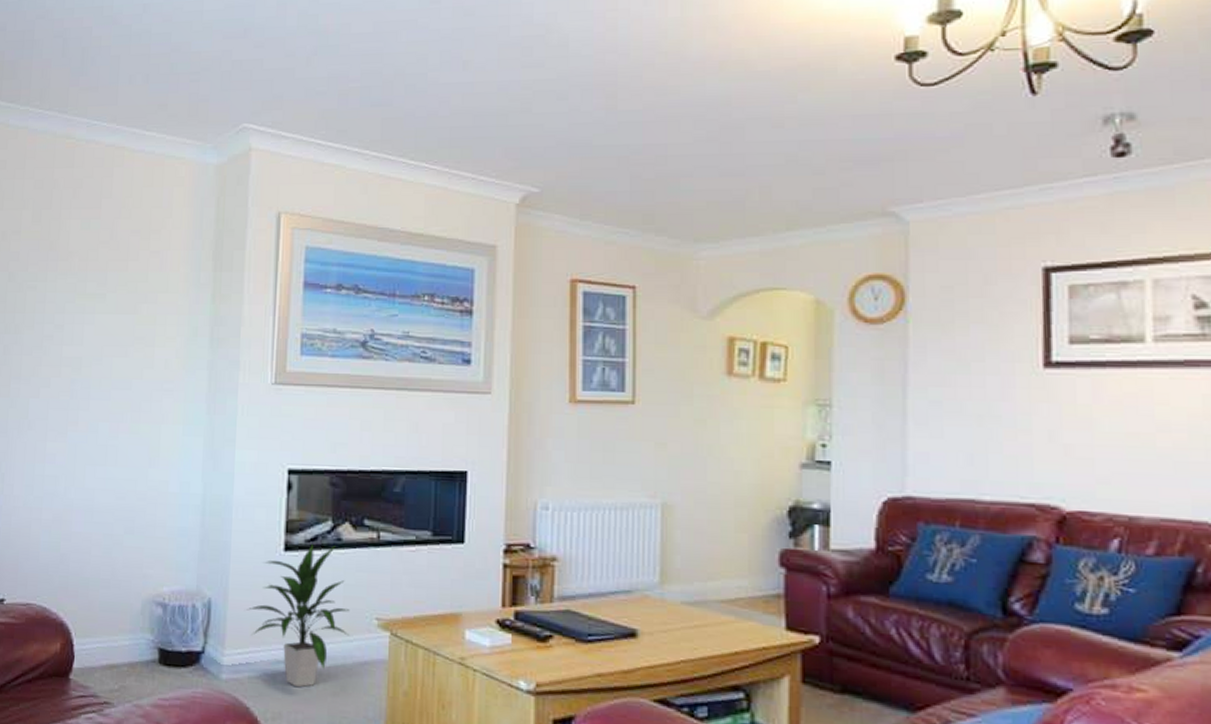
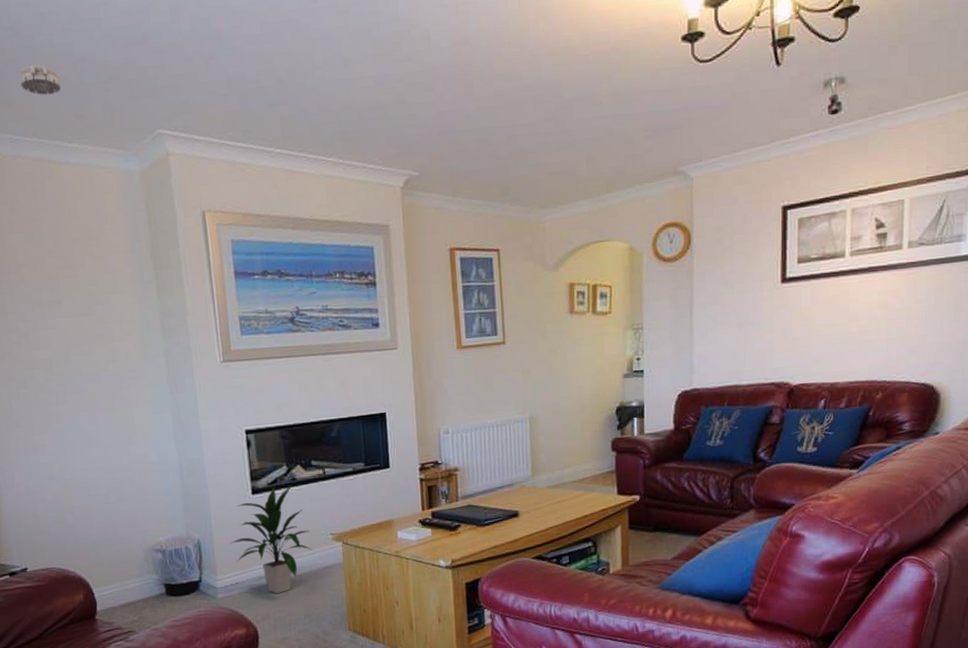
smoke detector: none [109,52,151,82] -> present [19,64,62,95]

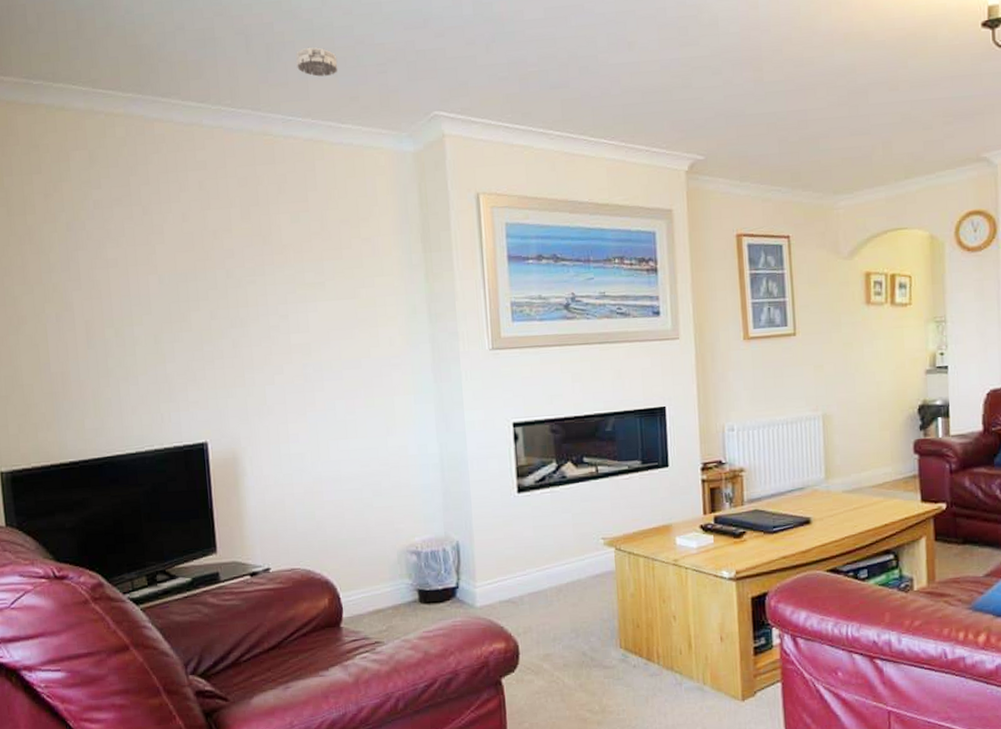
indoor plant: present [229,484,312,594] -> none [491,483,581,604]

